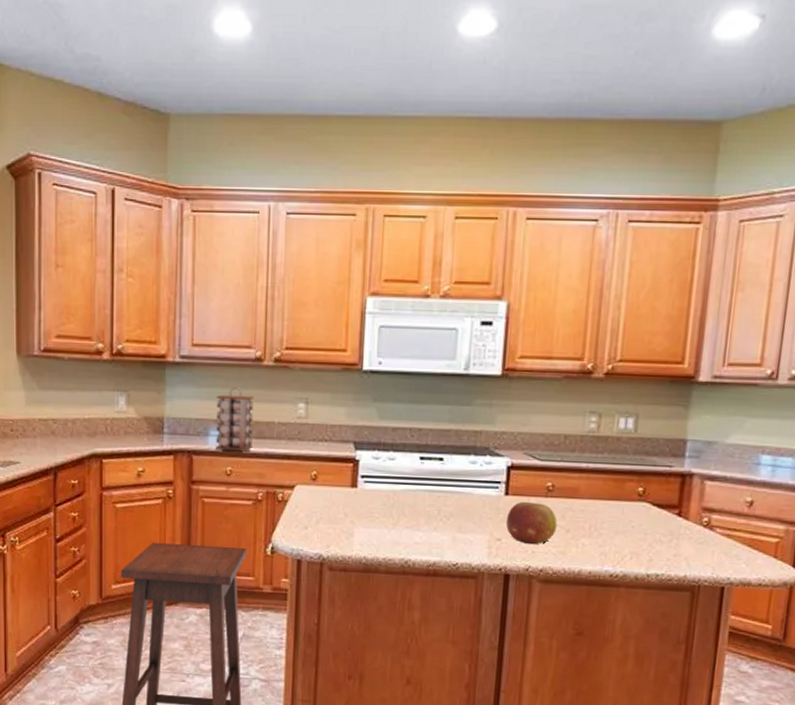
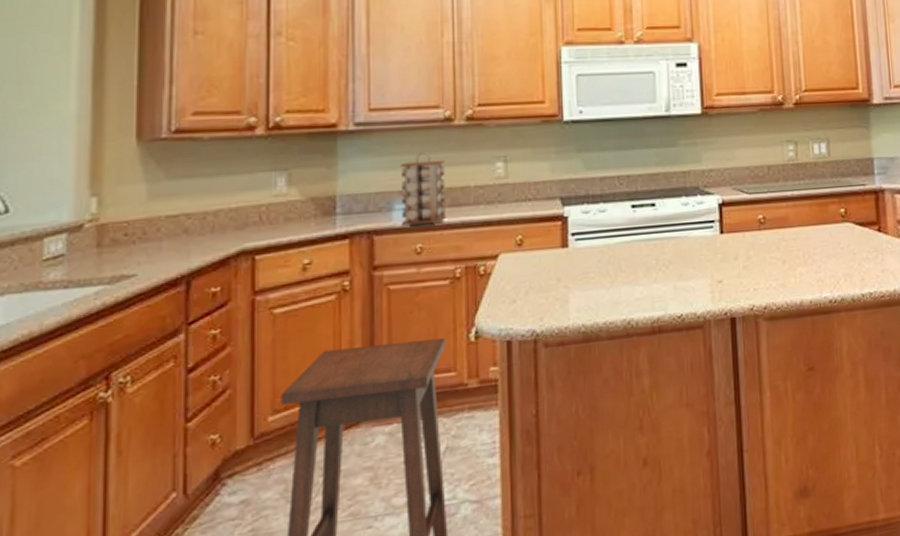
fruit: present [505,501,557,544] -> none [724,237,774,282]

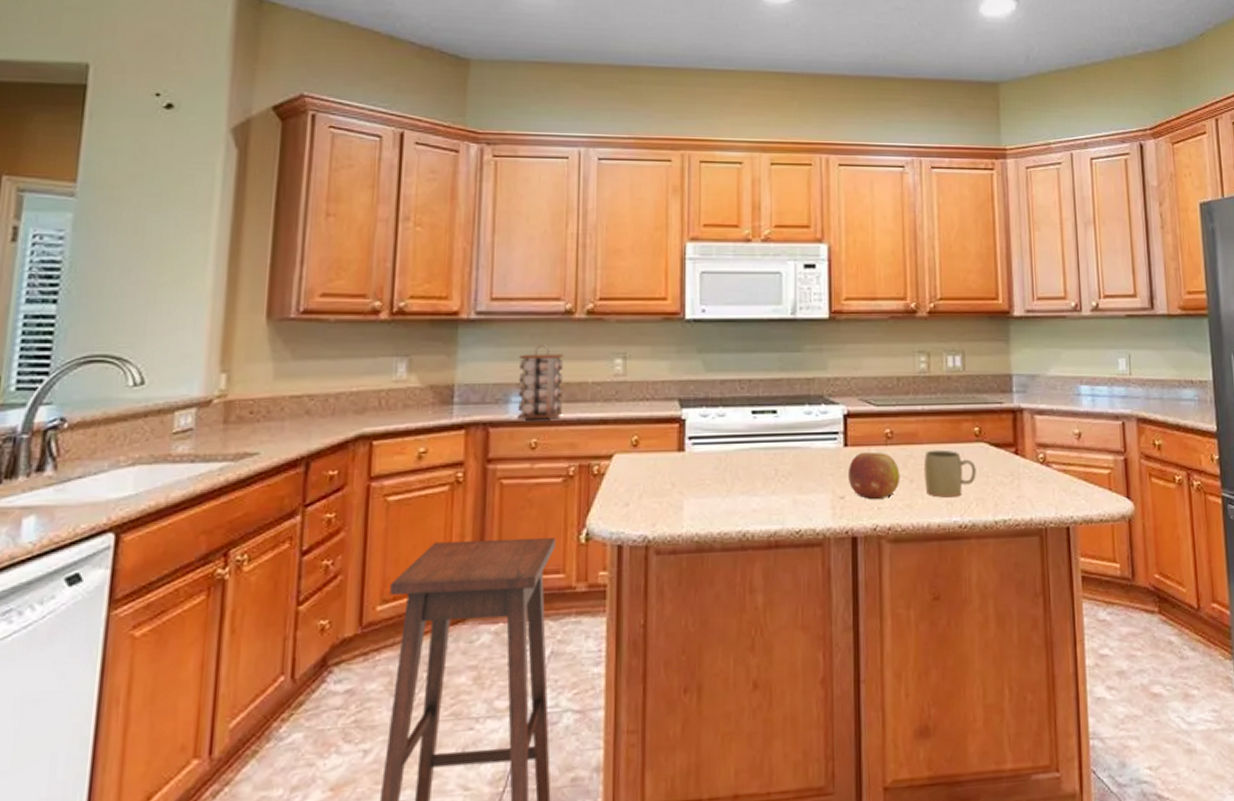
fruit: none [724,237,774,282] -> present [847,452,900,499]
mug: none [794,231,844,276] -> present [923,449,976,498]

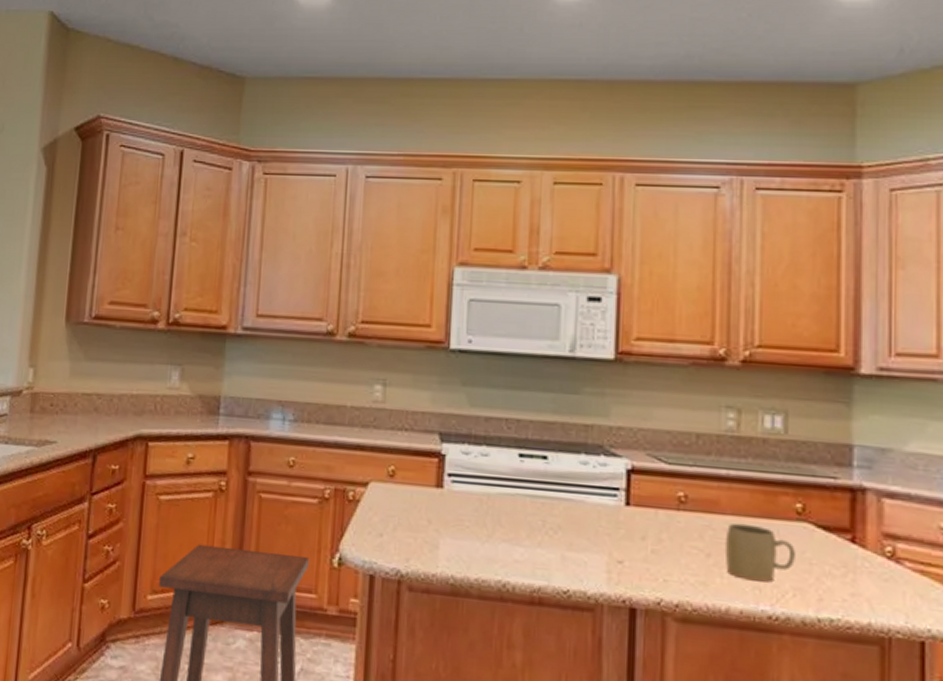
spice rack: present [518,343,563,420] -> none [278,363,323,440]
fruit: present [847,452,900,499] -> none [628,514,694,570]

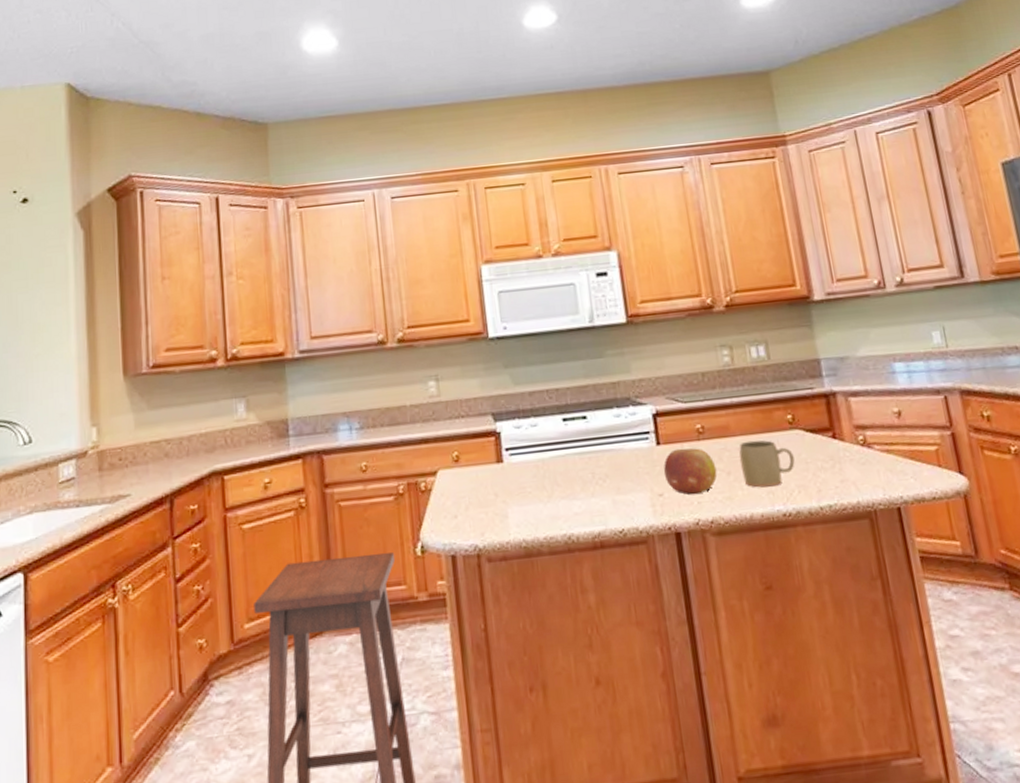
fruit: none [628,514,694,570] -> present [663,448,718,495]

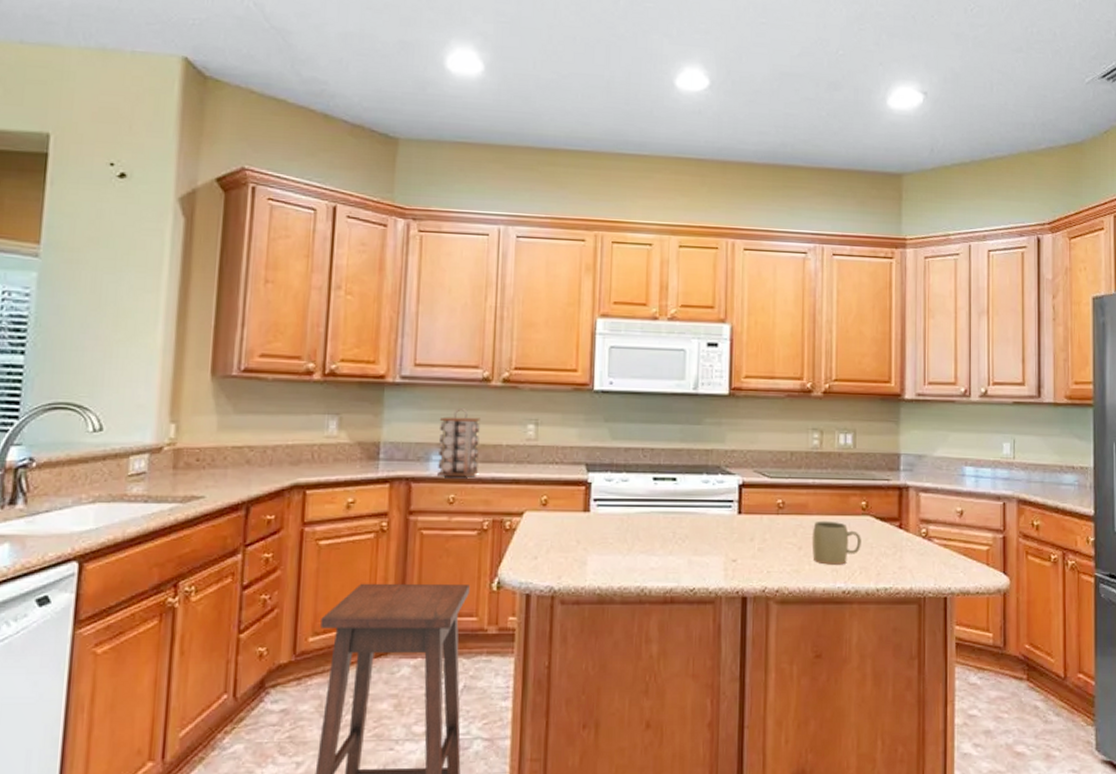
spice rack: none [341,373,386,446] -> present [438,407,480,477]
fruit: present [663,448,718,495] -> none [740,519,790,563]

